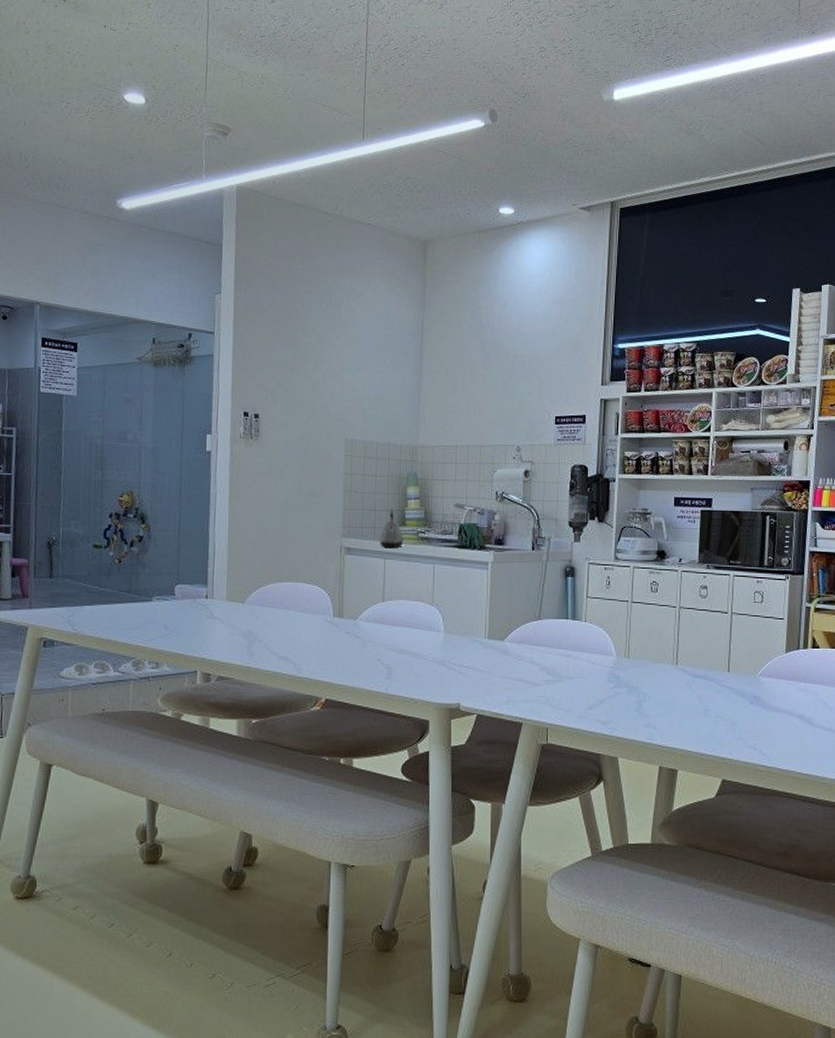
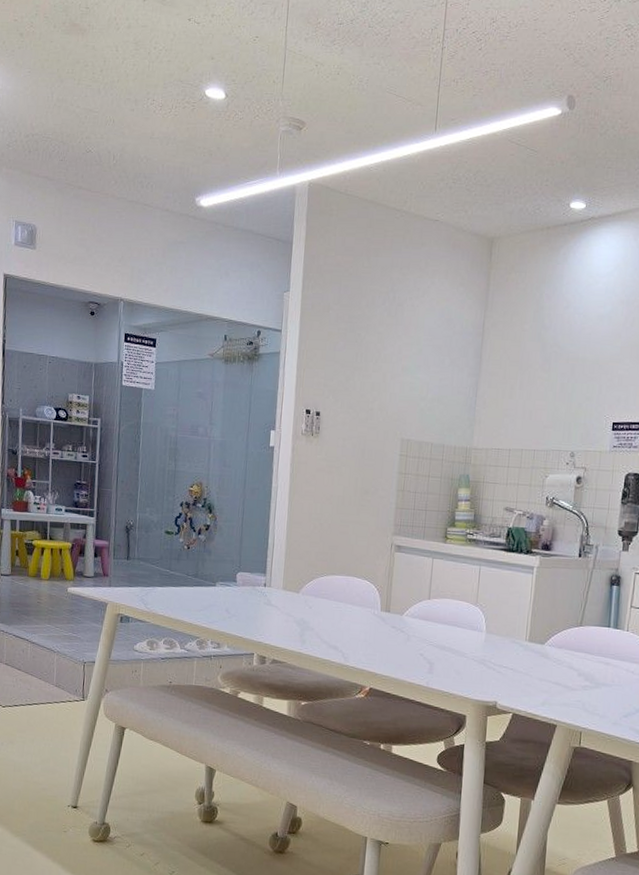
kettle: present [379,509,404,549] -> none [428,509,452,549]

